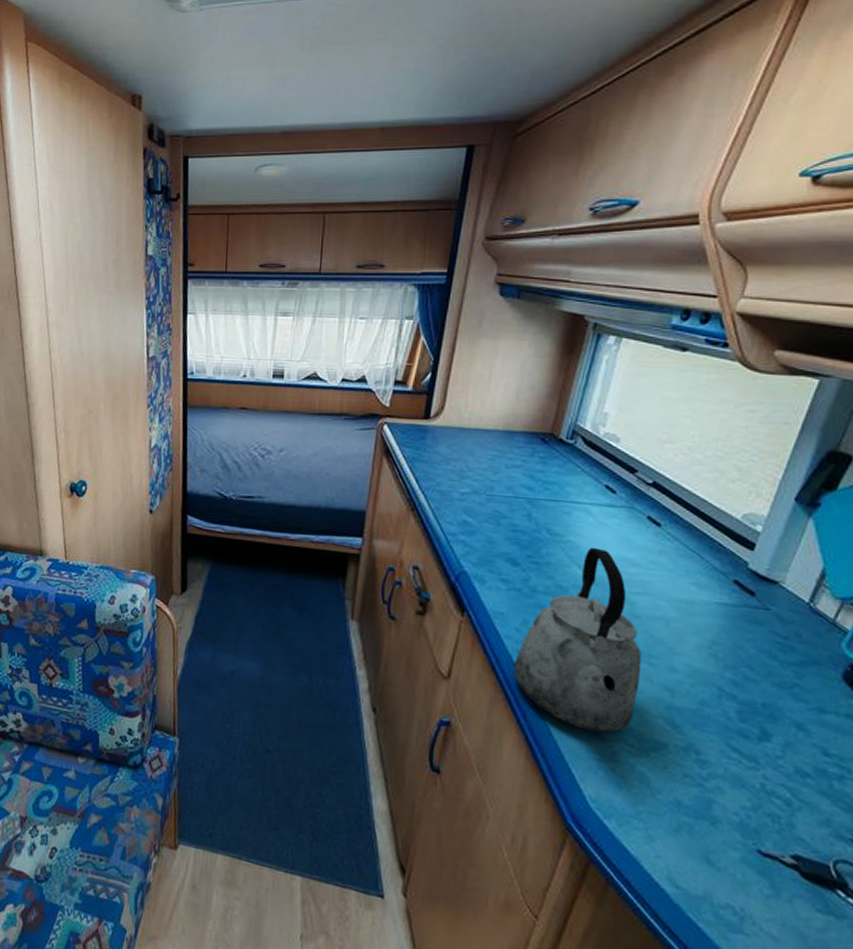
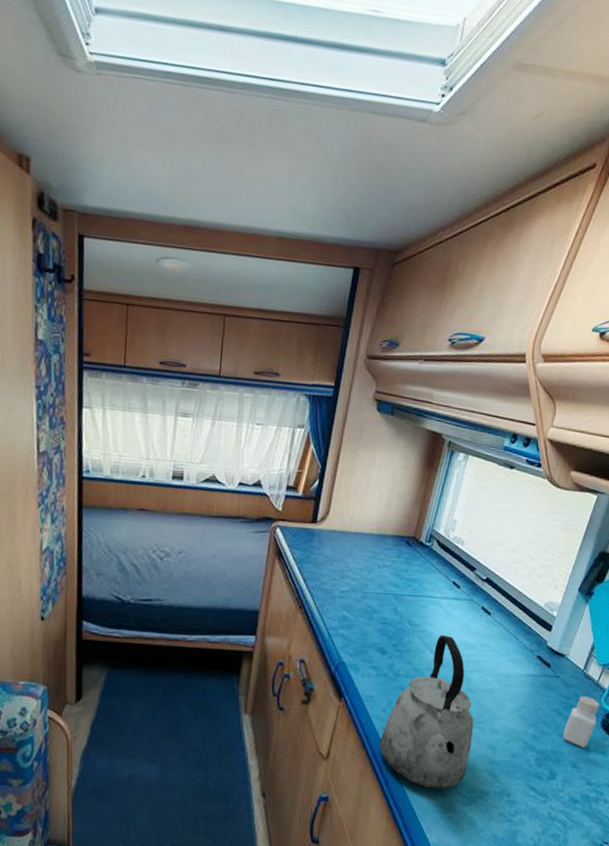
pepper shaker: none [780,636,839,705] -> present [563,695,600,747]

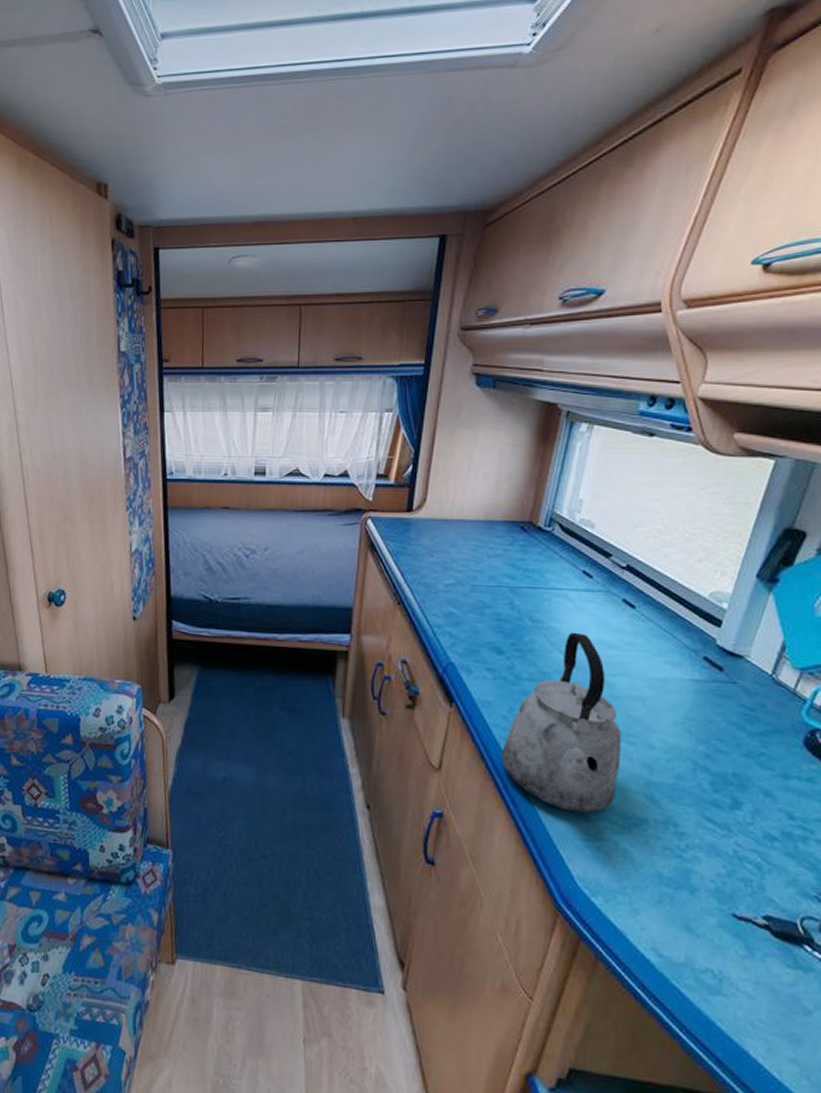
pepper shaker: present [563,695,600,747] -> none [749,706,800,772]

